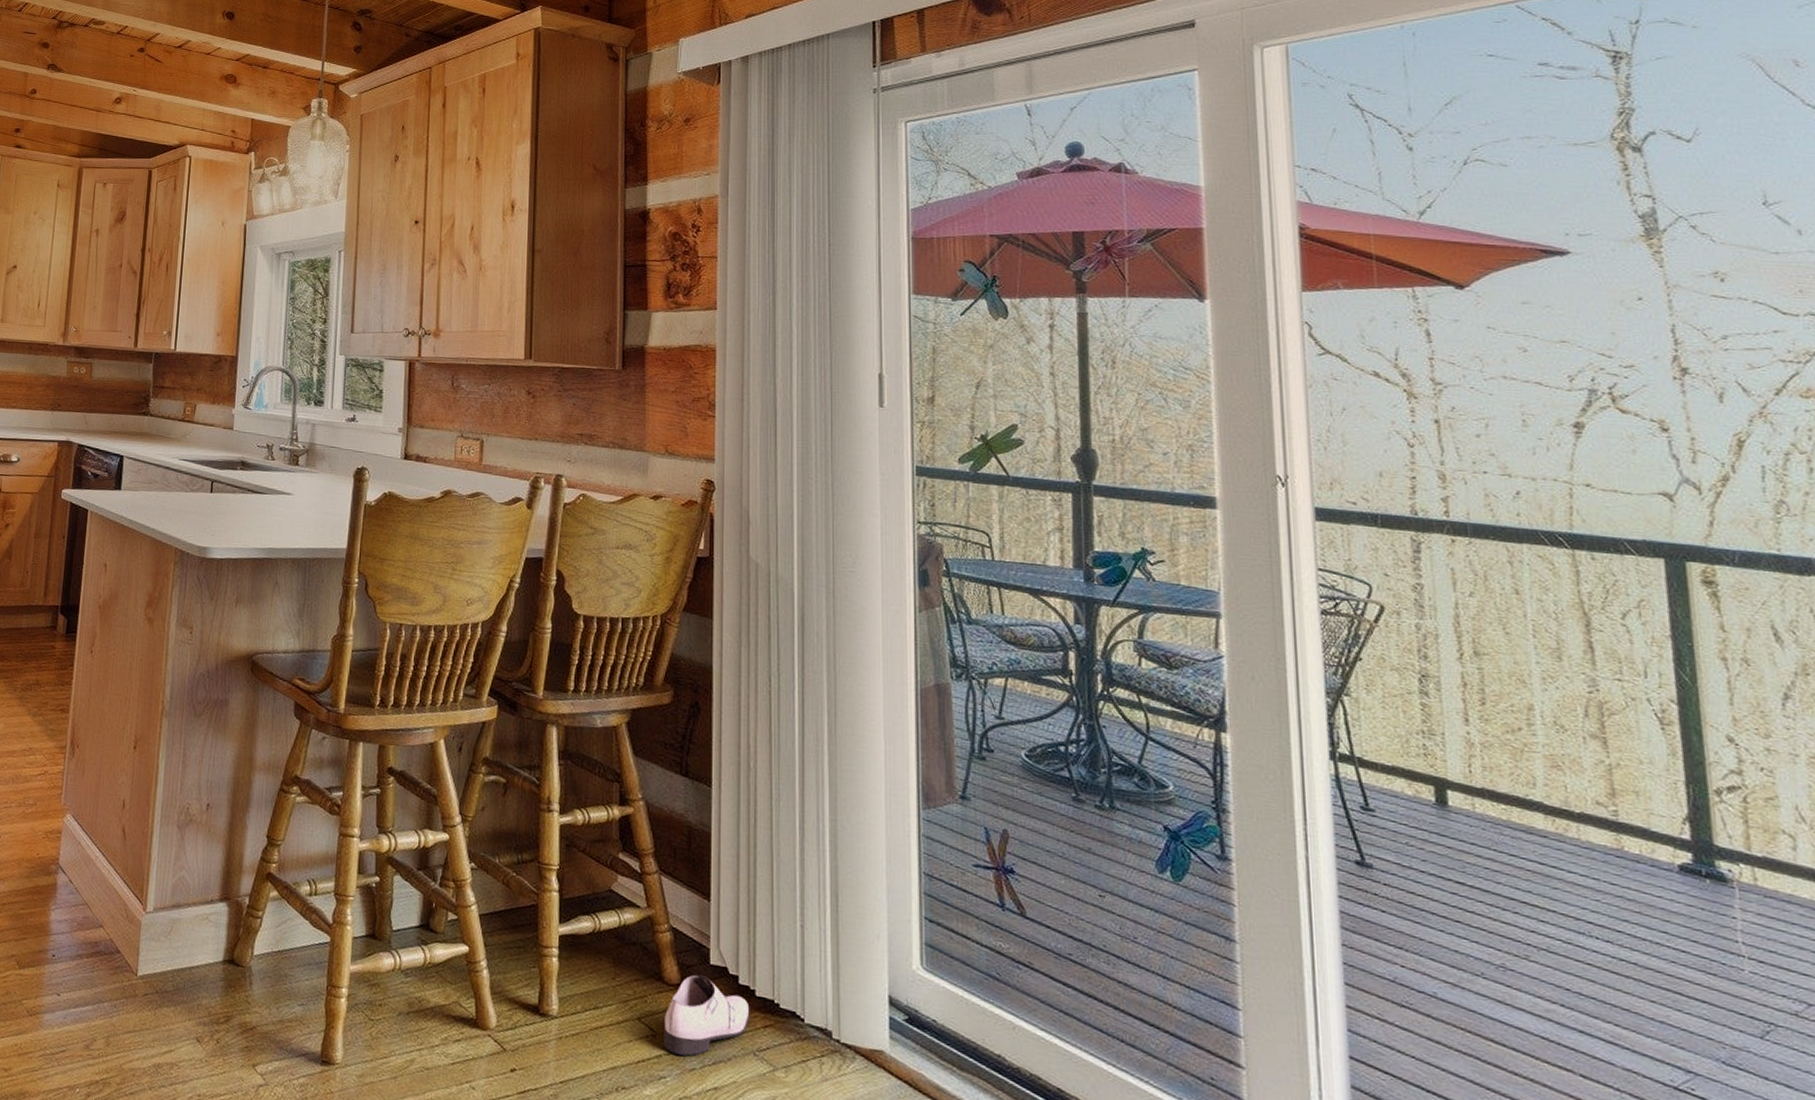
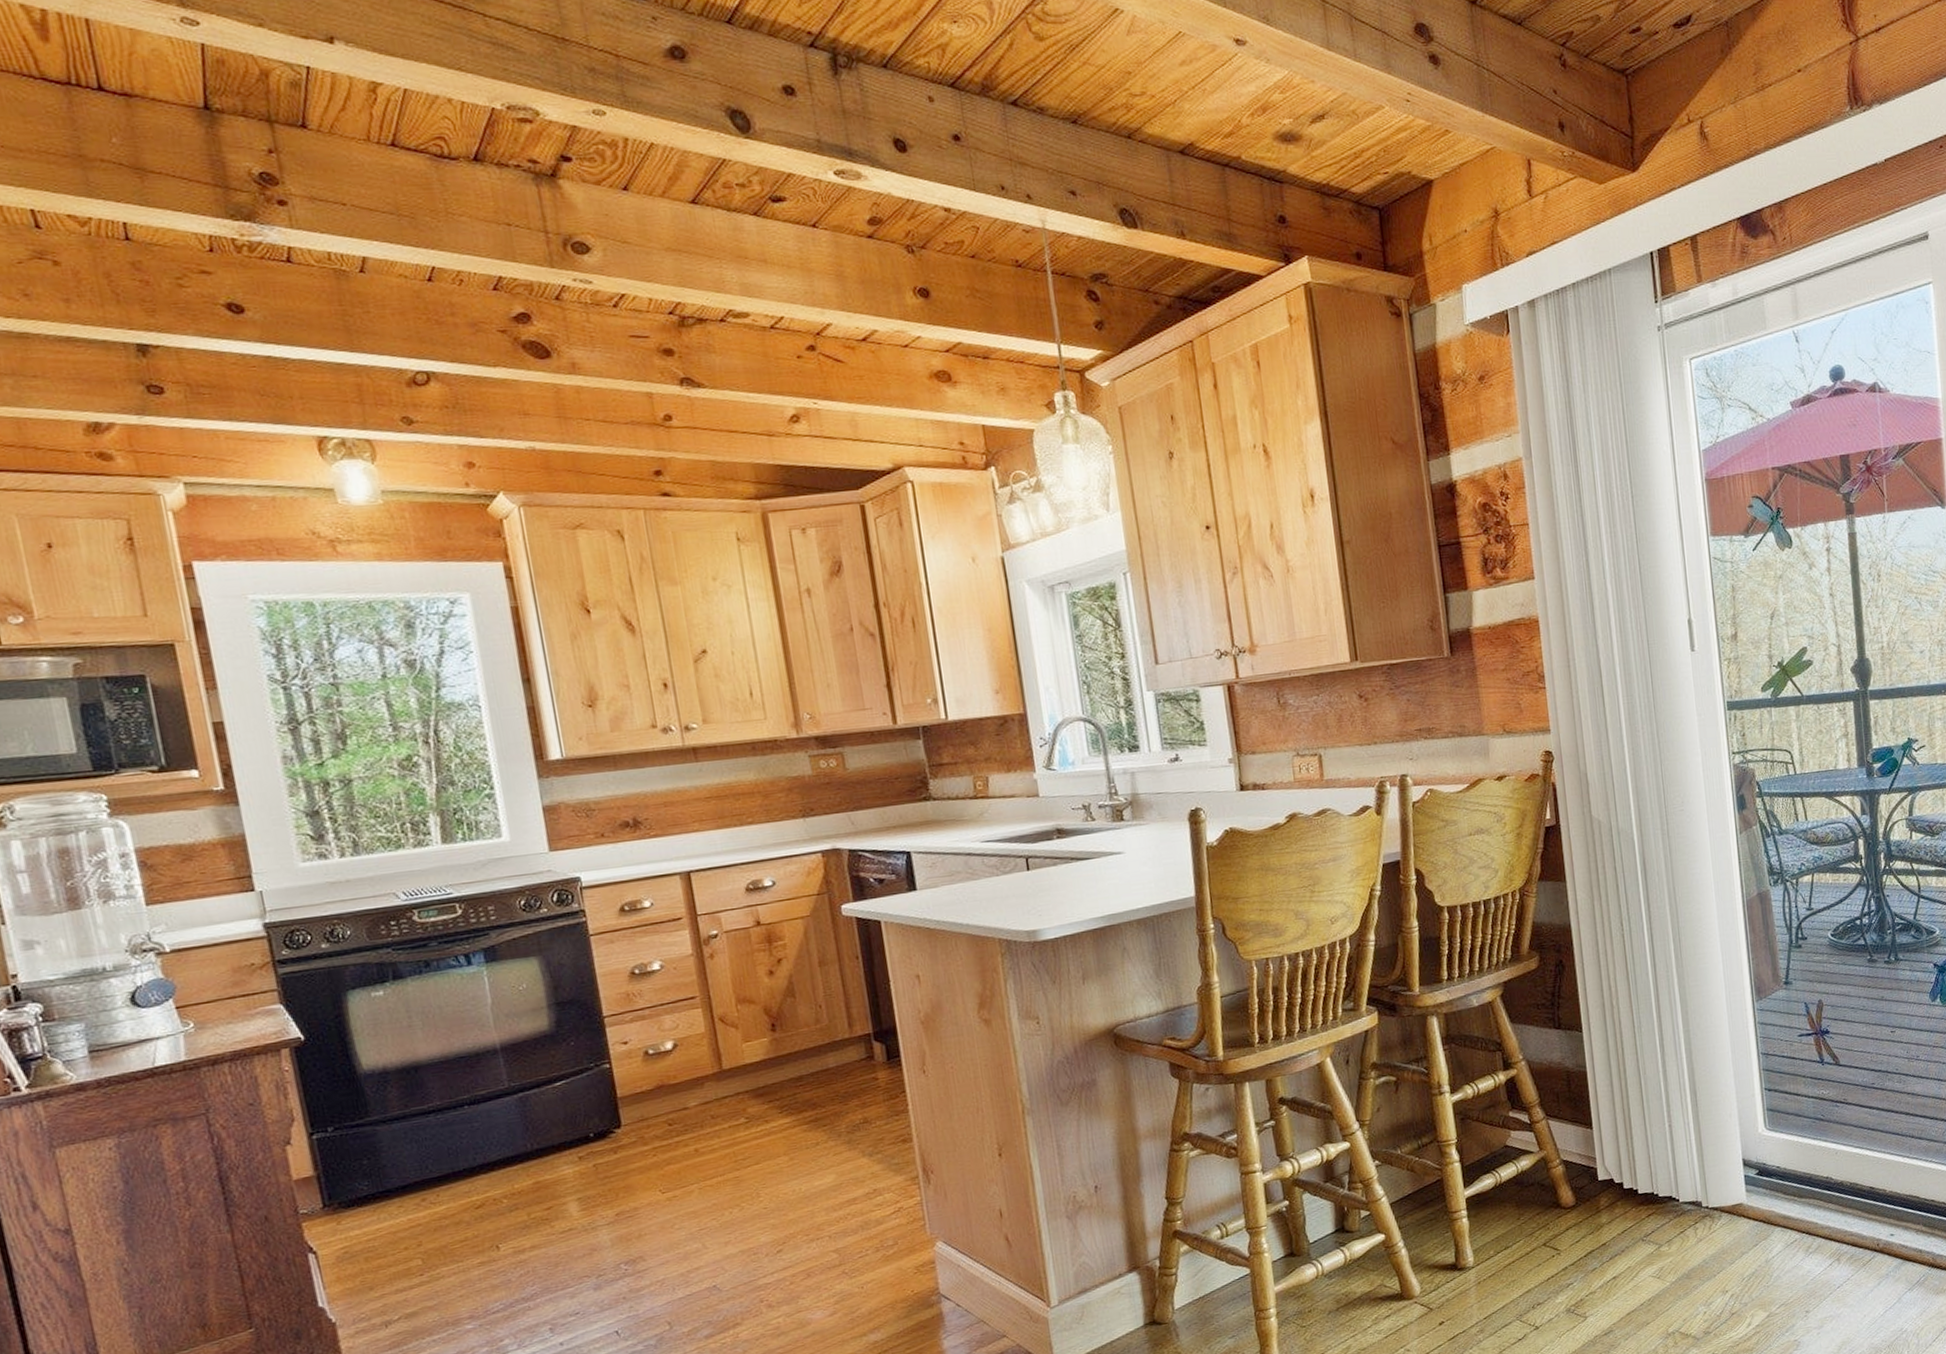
shoe: present [663,974,750,1056] -> none [1565,1191,1636,1262]

